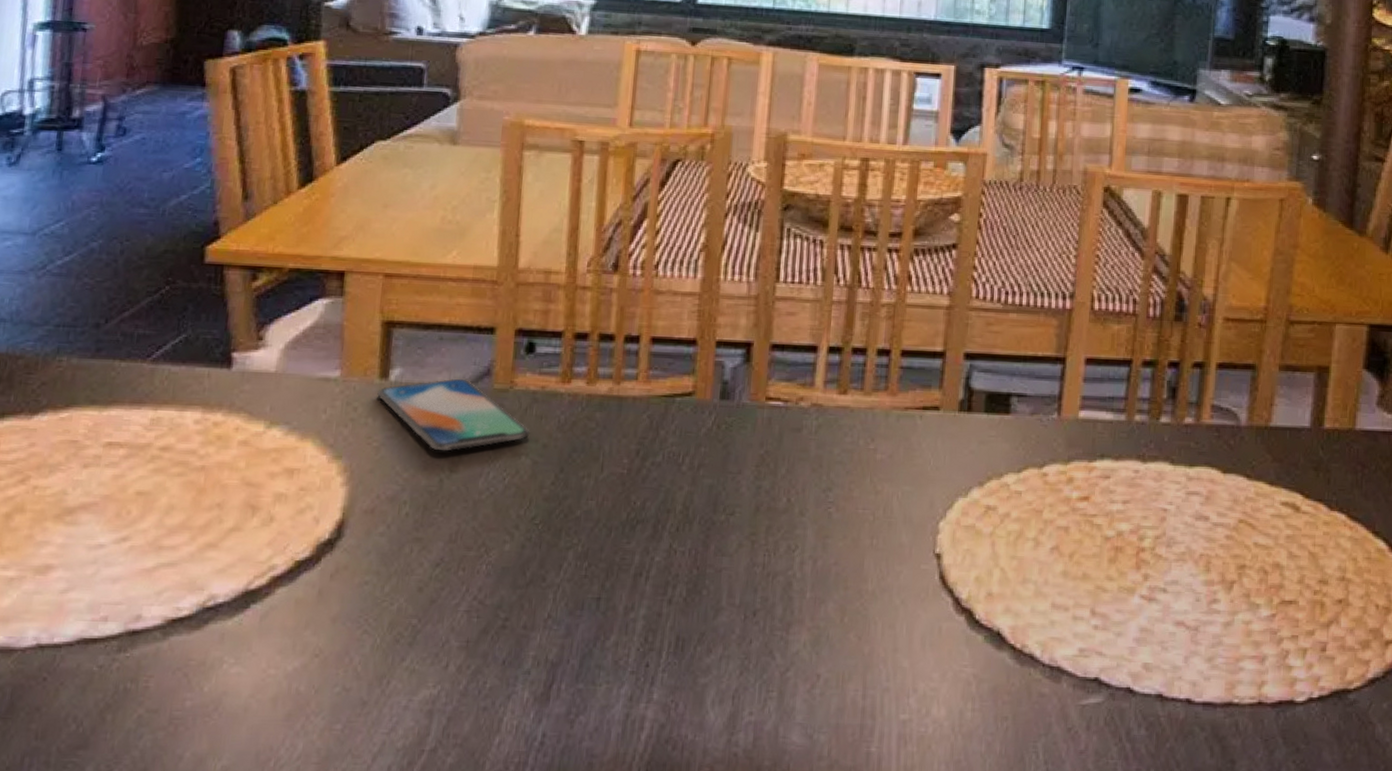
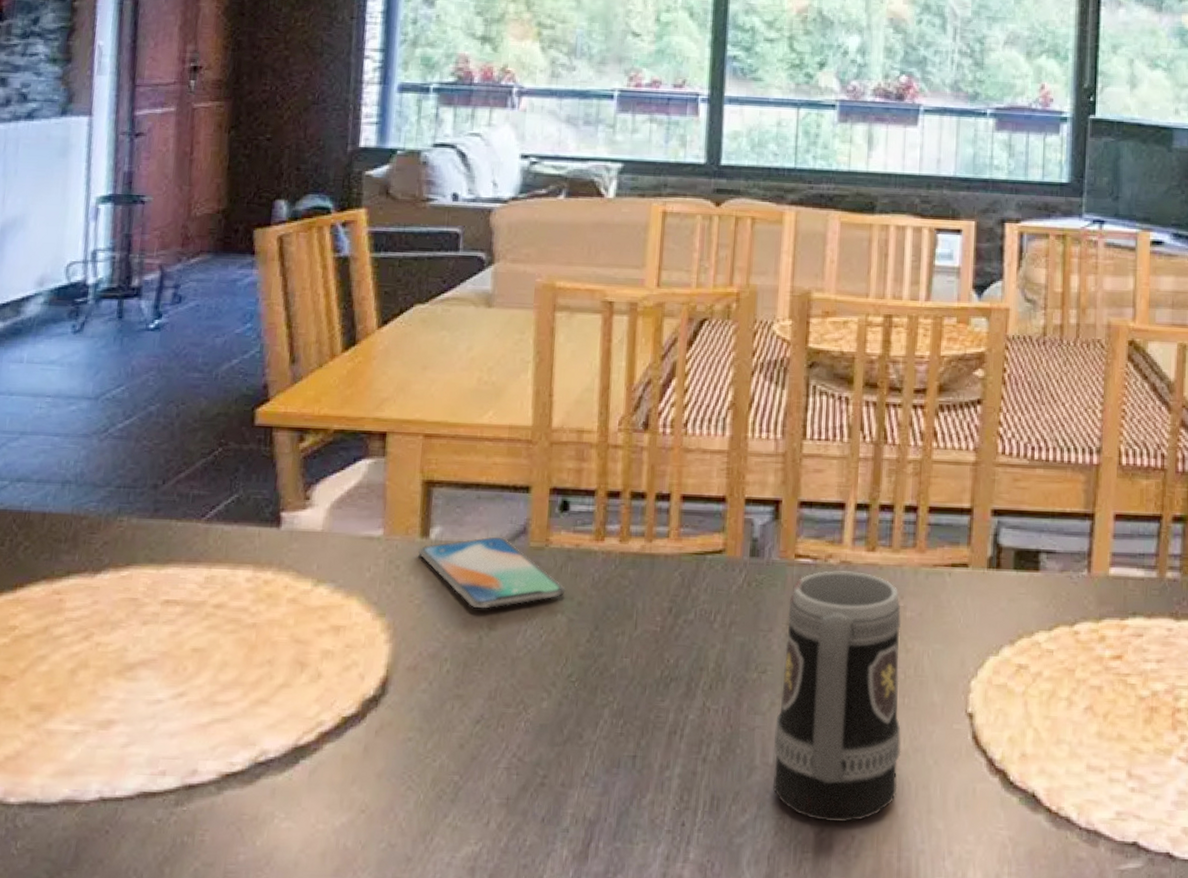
mug: none [739,413,872,662] -> present [773,571,902,823]

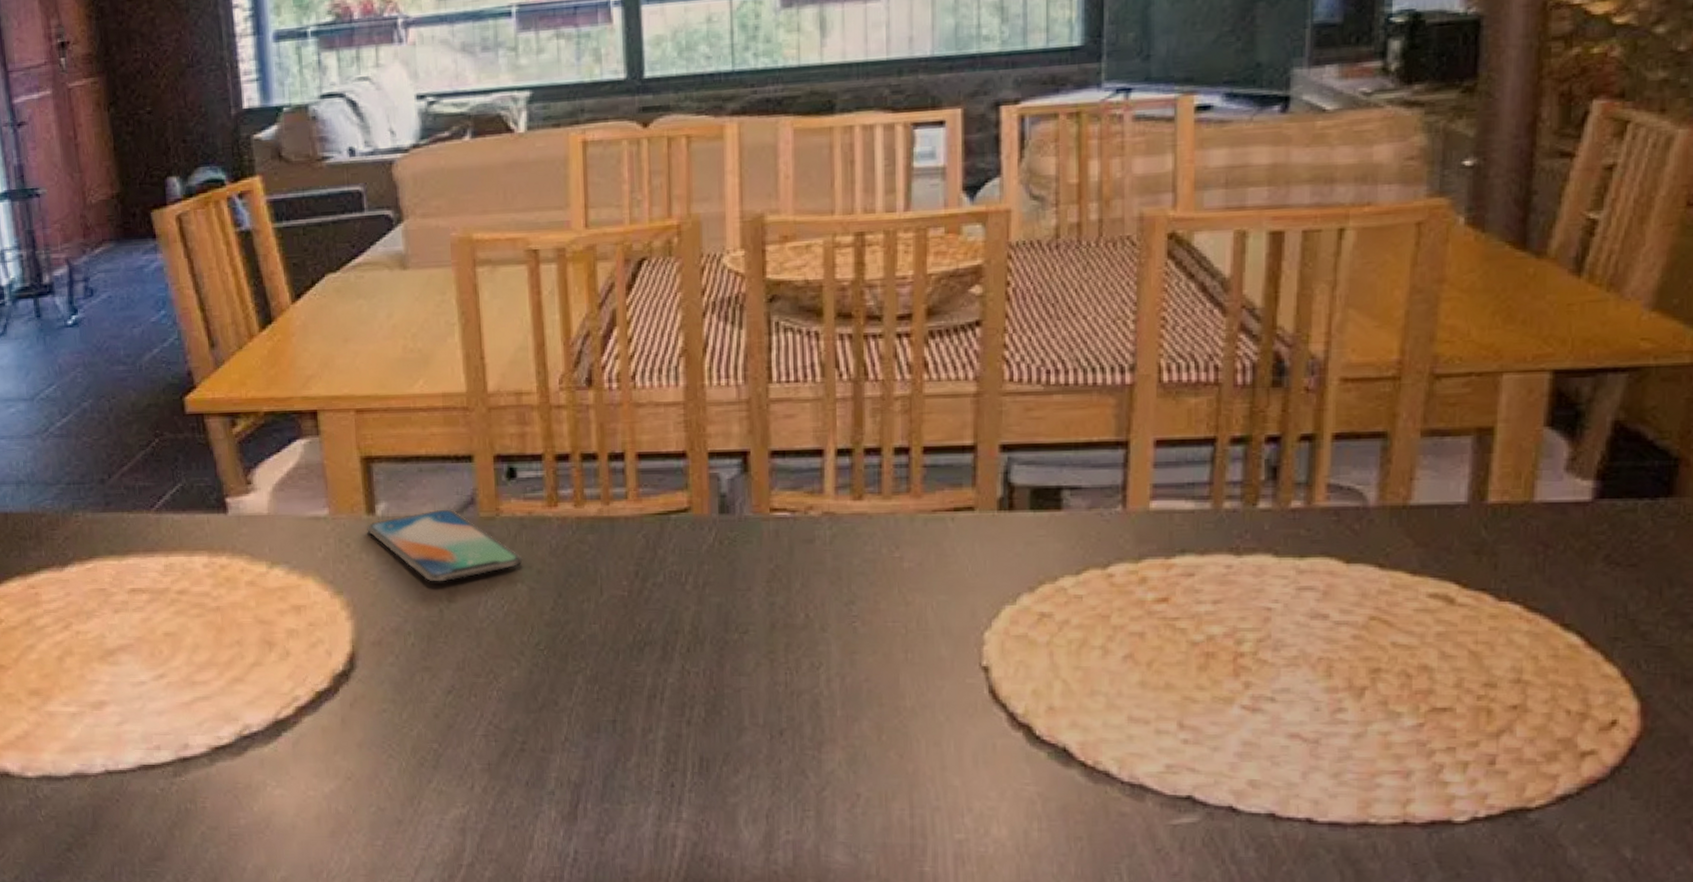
mug: present [773,571,902,823] -> none [762,522,907,781]

